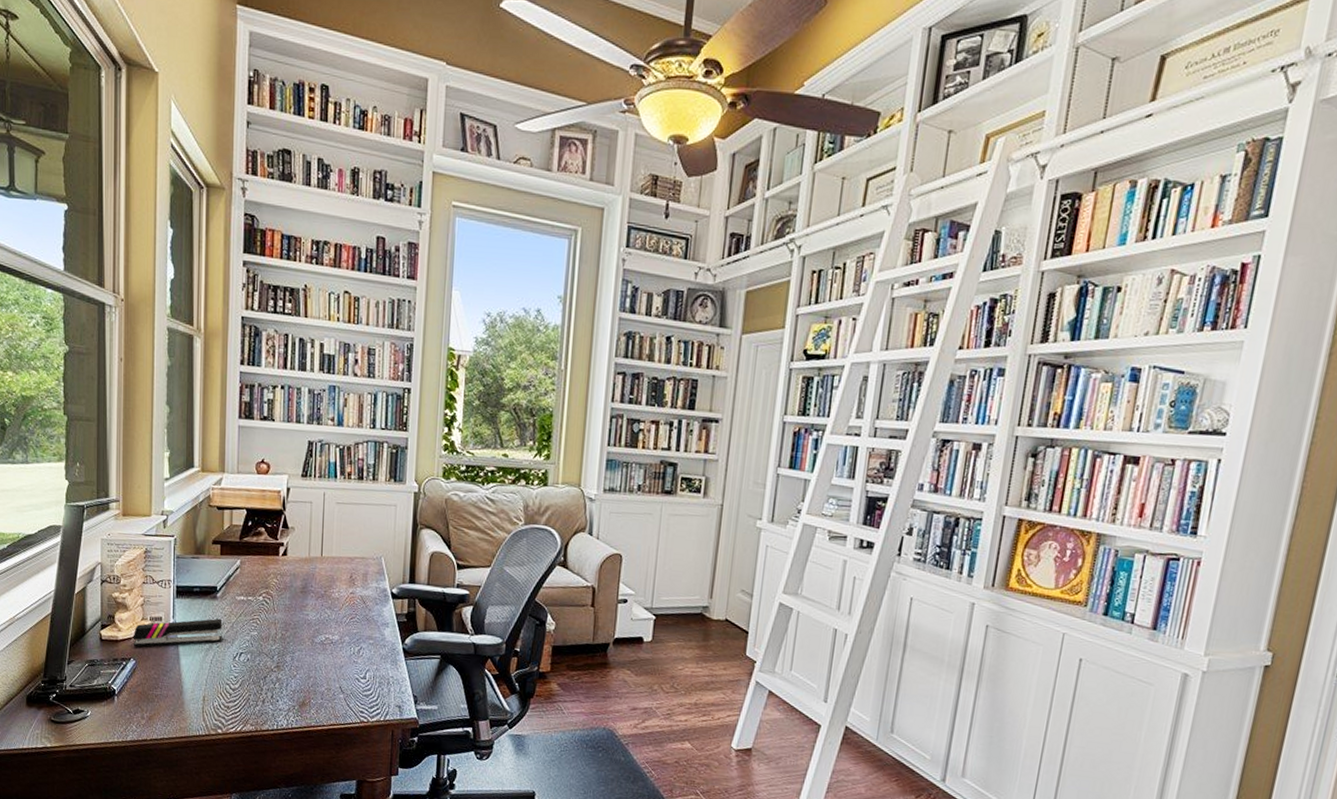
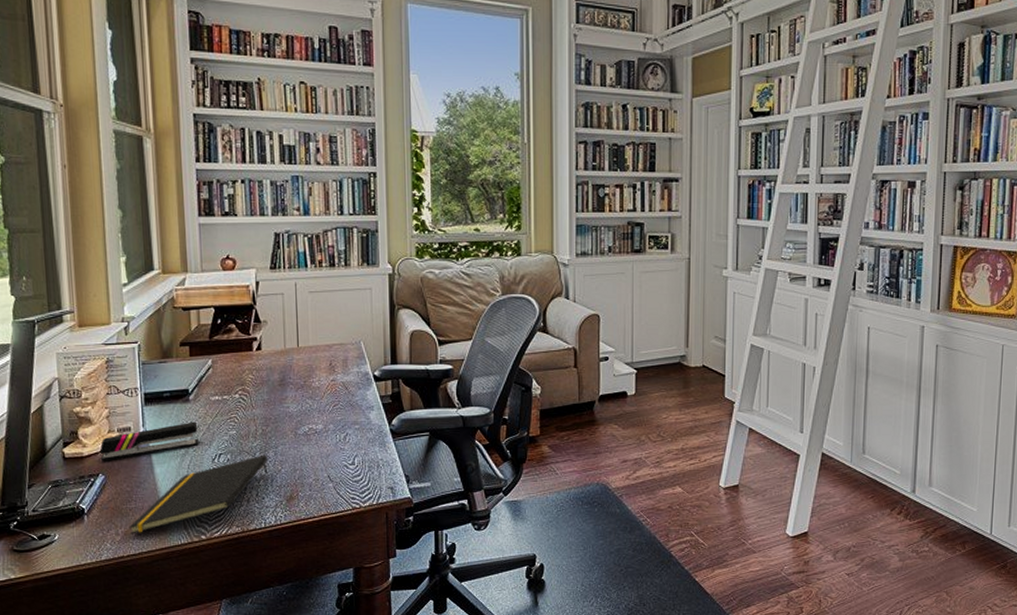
notepad: none [153,658,285,720] -> present [129,454,268,534]

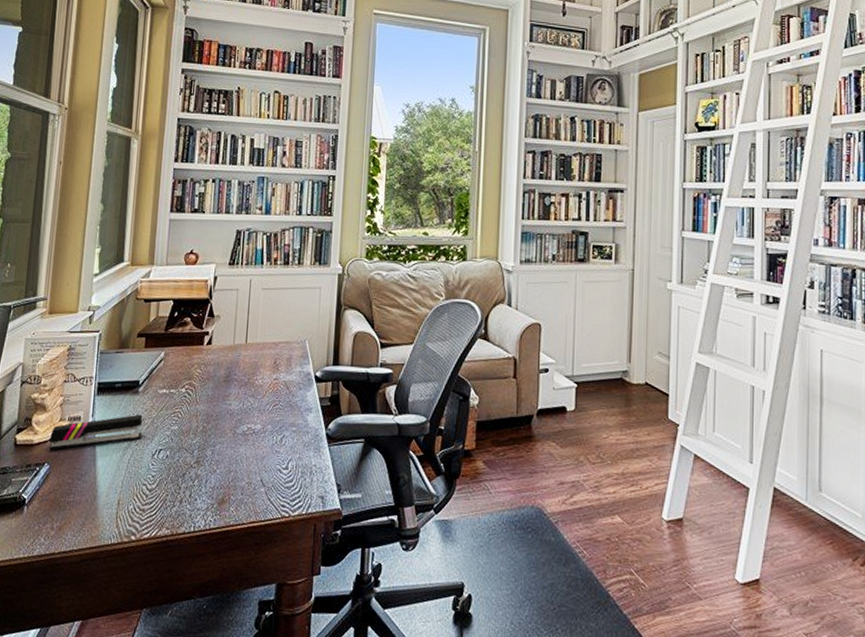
notepad: present [129,454,268,534] -> none [64,453,205,530]

